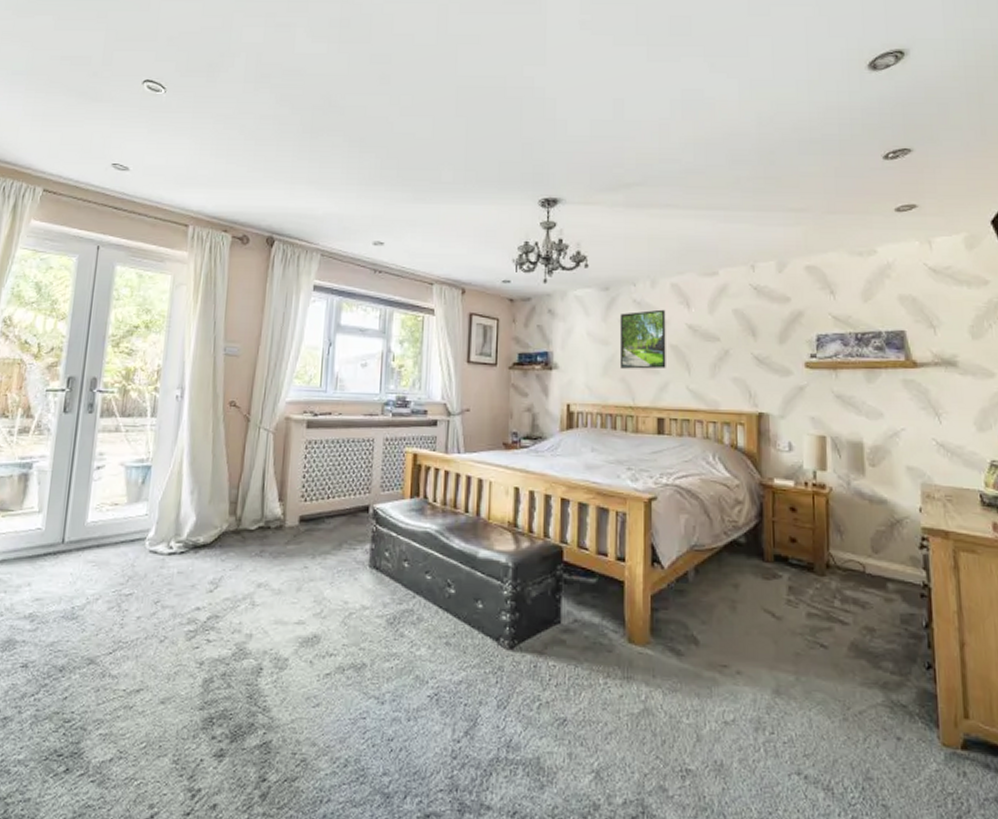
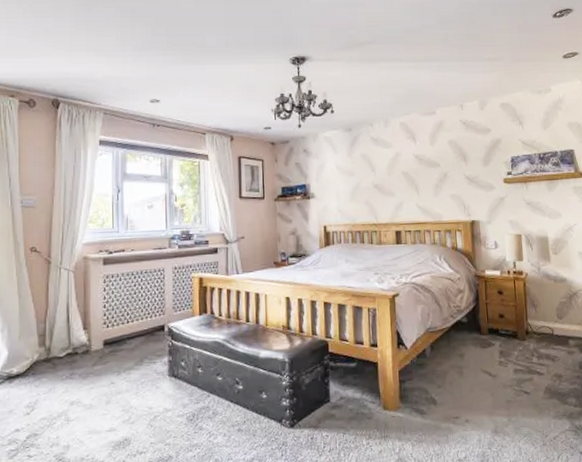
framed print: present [619,309,666,369] -> none [361,144,400,194]

